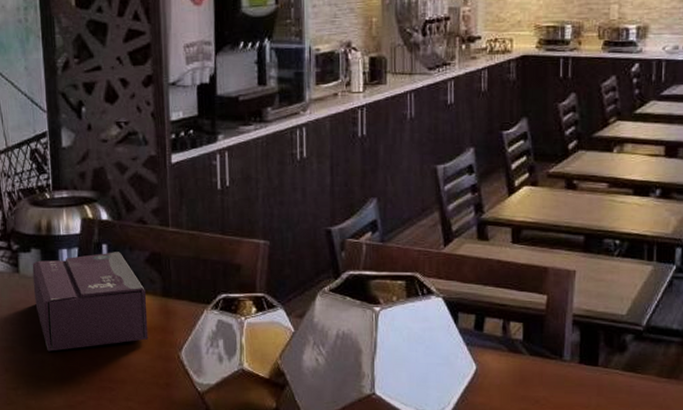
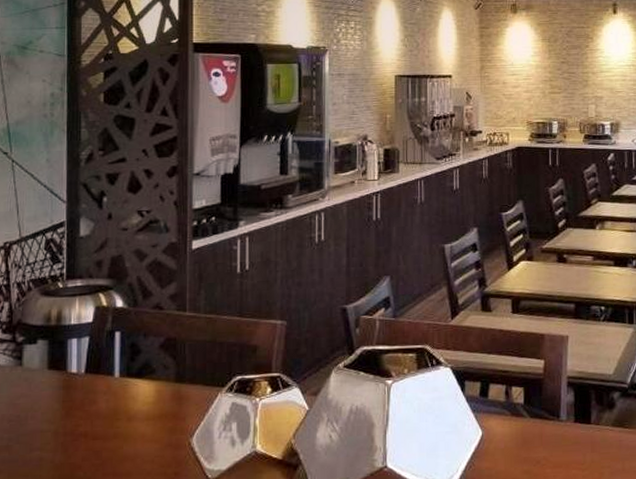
tissue box: present [32,252,148,352] -> none [37,339,159,448]

